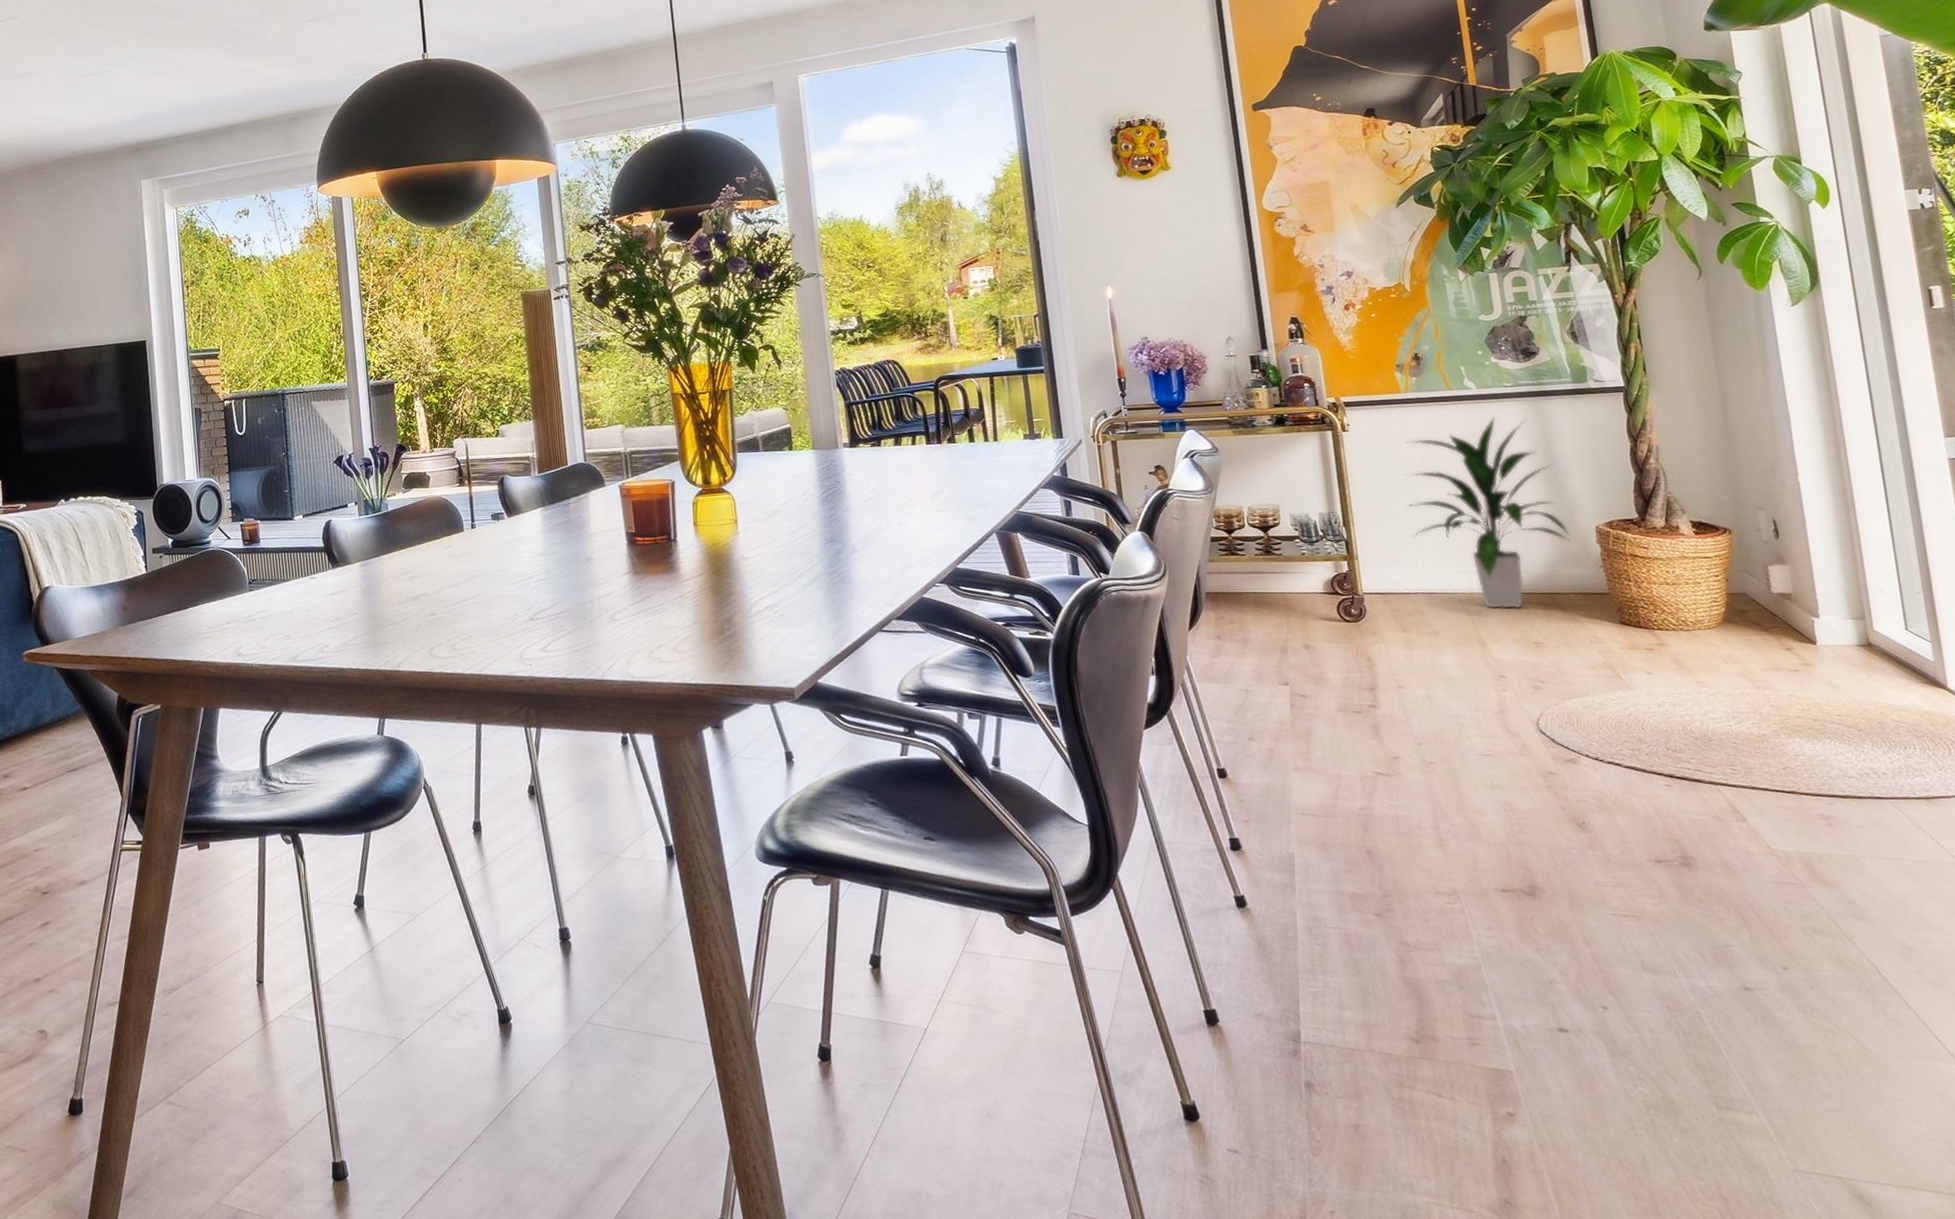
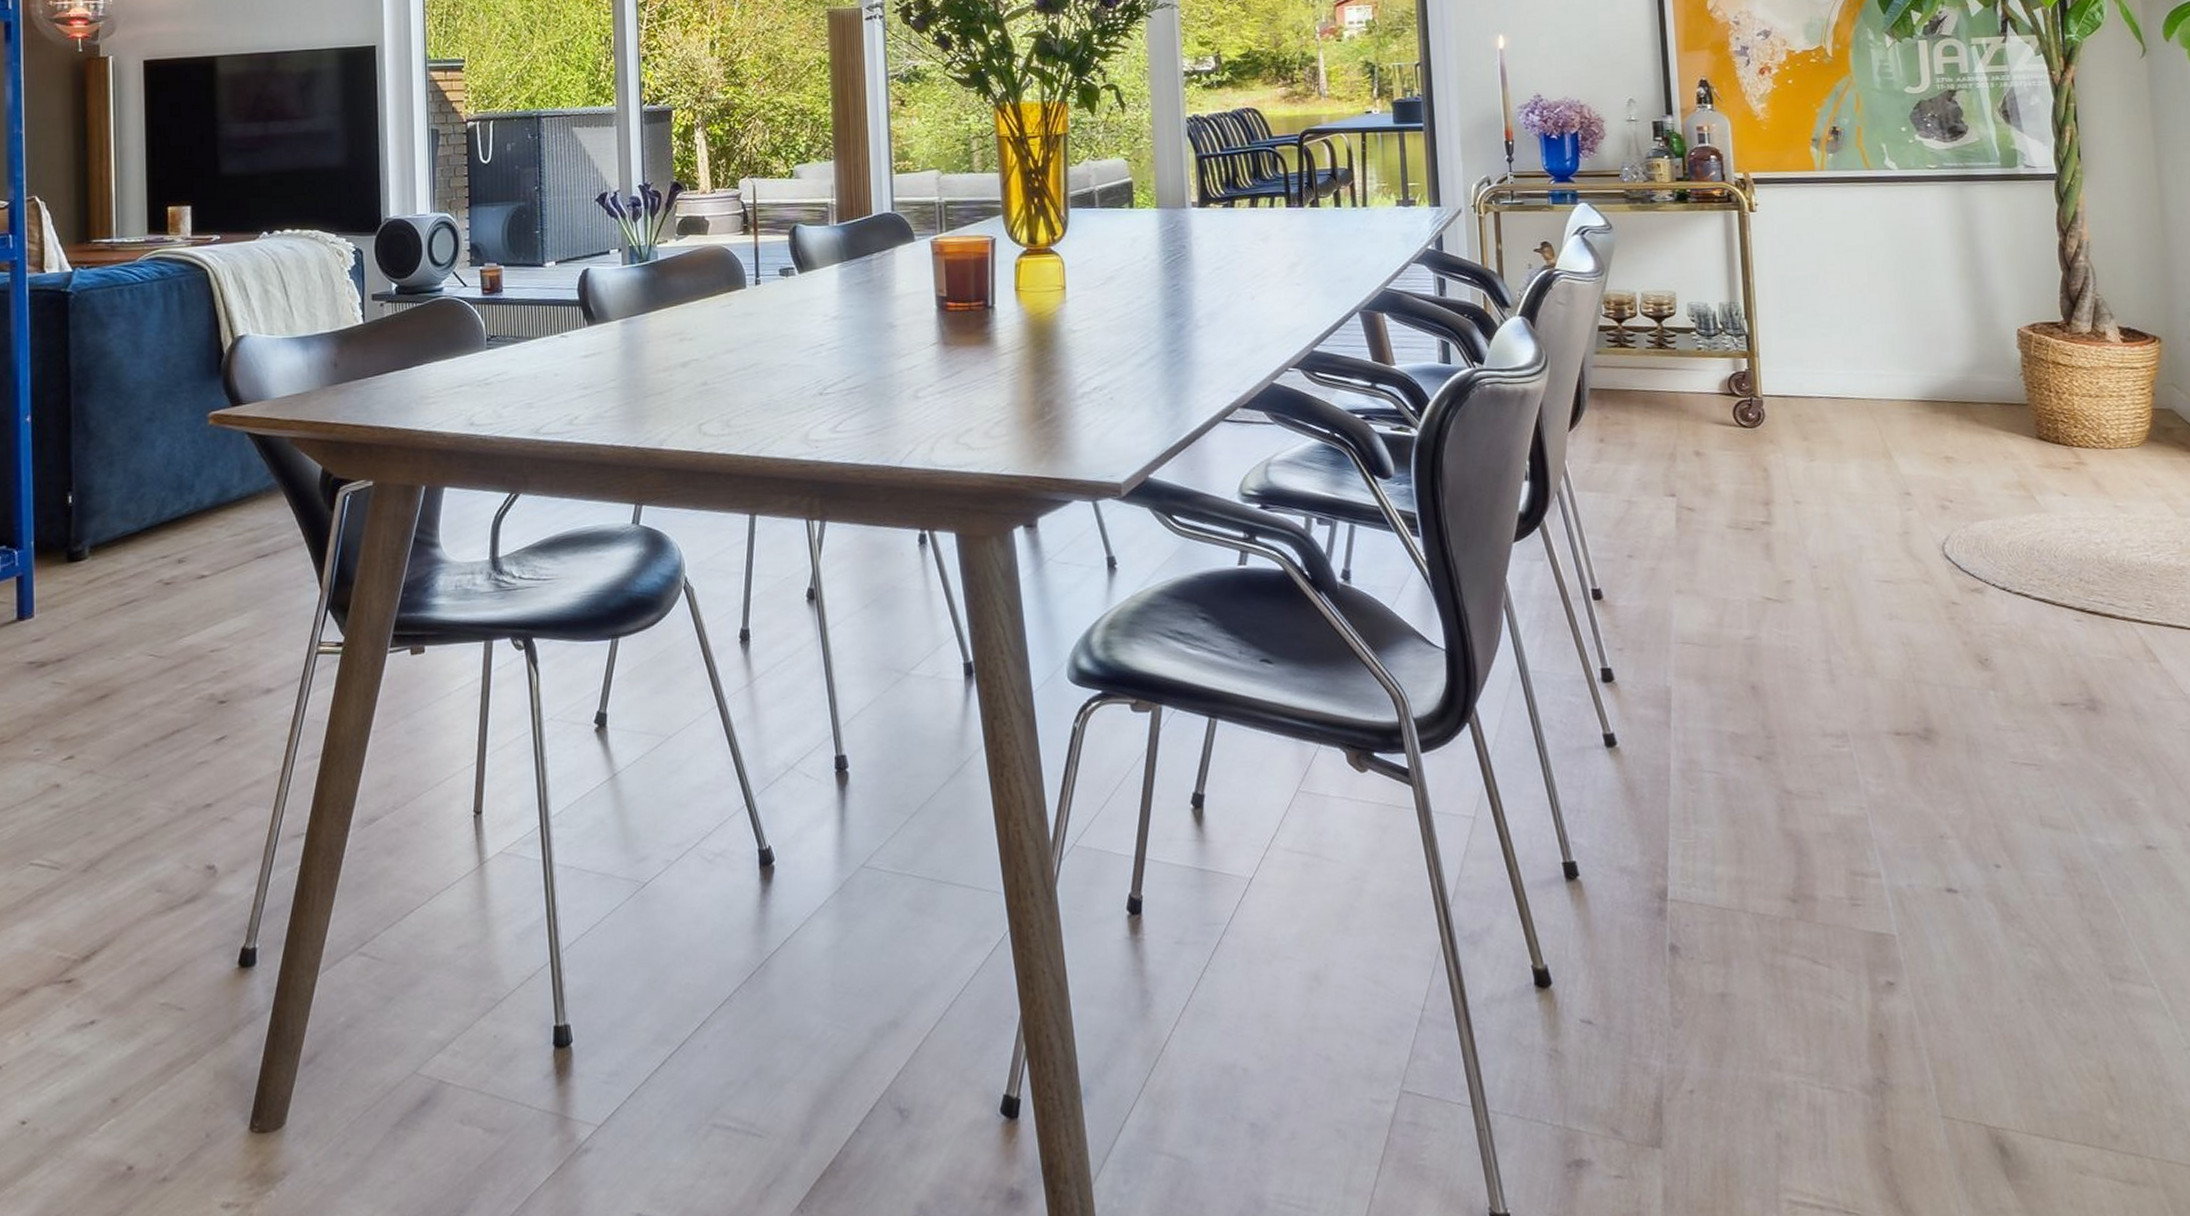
indoor plant: present [1405,416,1573,610] -> none [1814,201,1992,419]

